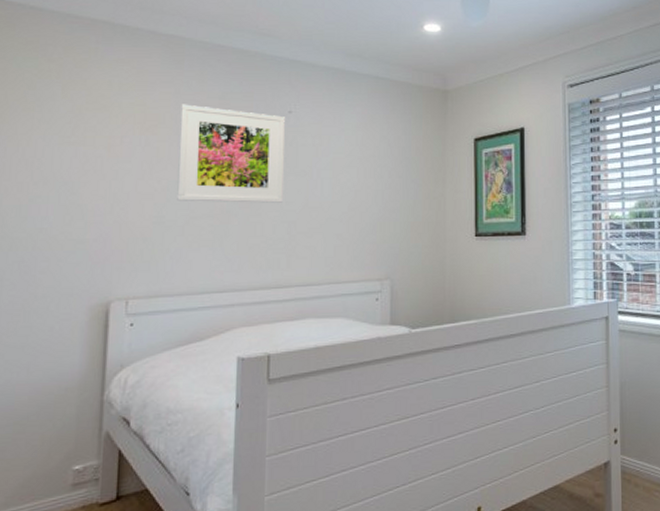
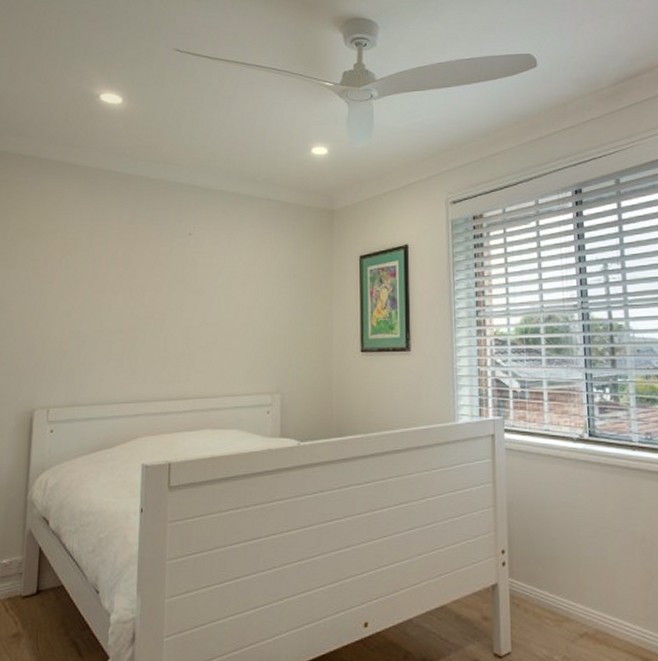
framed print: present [177,104,285,203] -> none [91,229,185,320]

